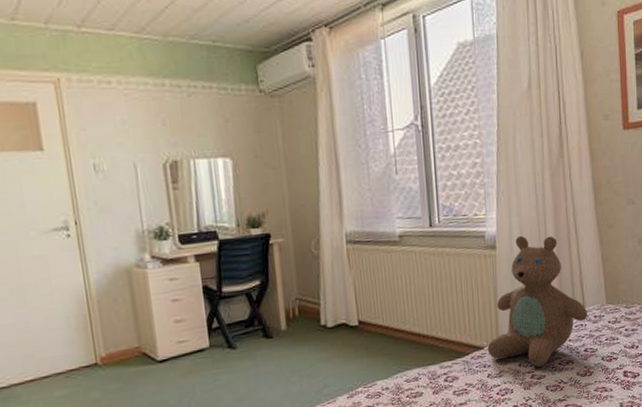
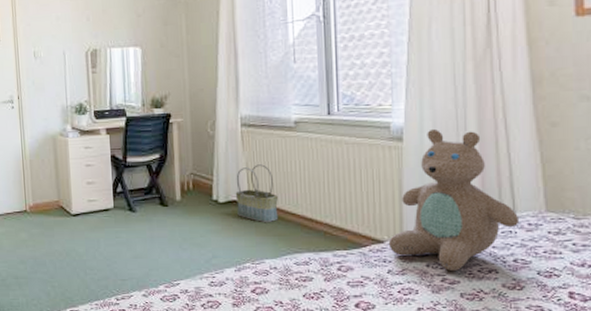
basket: none [344,282,388,344] -> present [235,164,279,223]

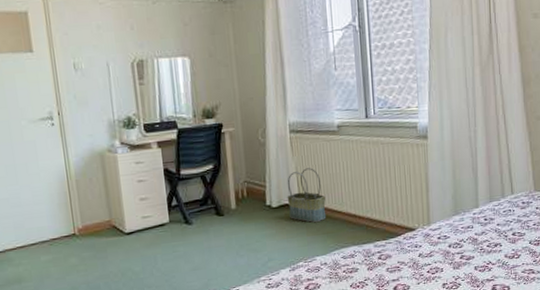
teddy bear: present [388,128,520,271] -> none [418,126,516,249]

